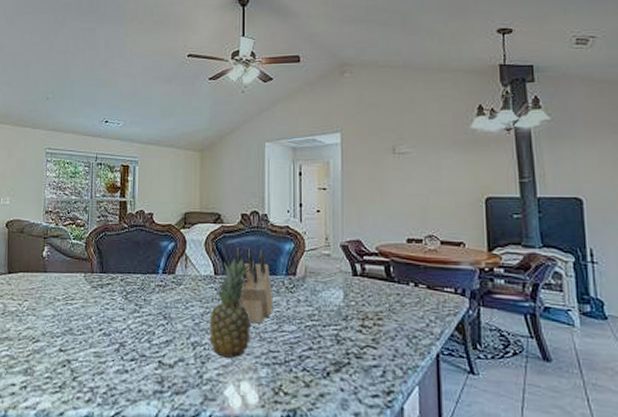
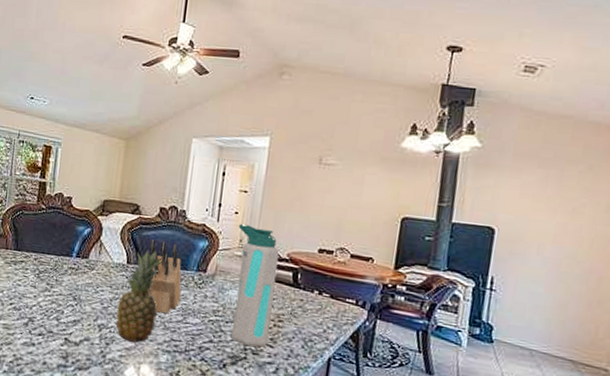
water bottle: none [322,221,371,351] -> present [230,223,280,348]

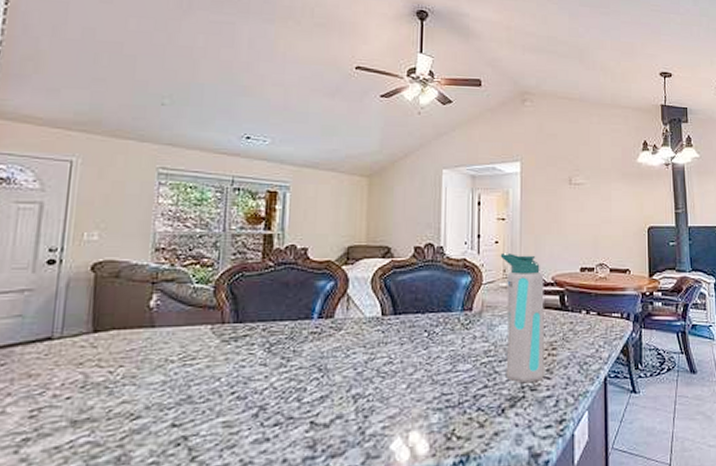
fruit: present [115,250,163,343] -> none [374,296,424,407]
knife block: present [149,239,182,314] -> none [406,283,448,366]

